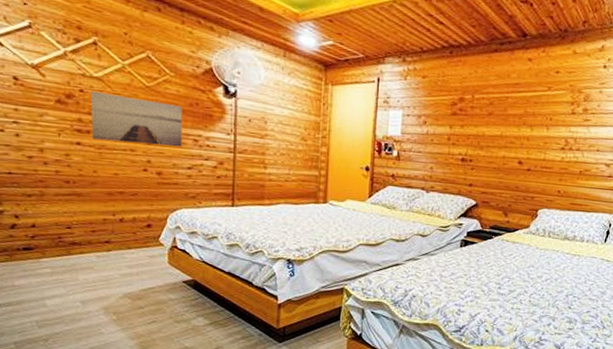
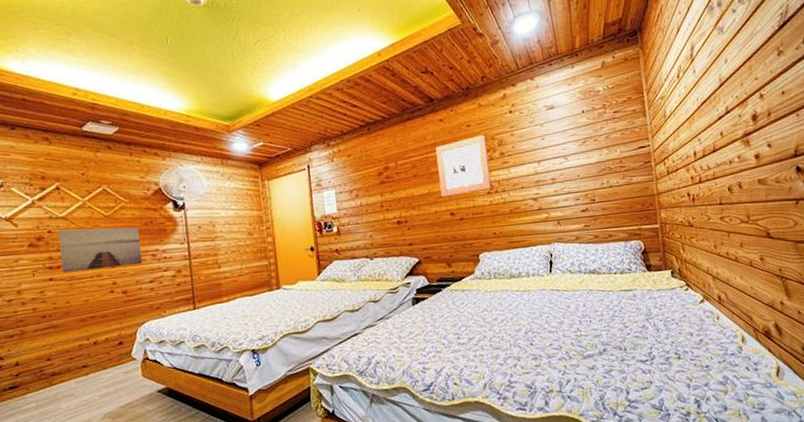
wall art: none [513,84,573,145] -> present [435,134,492,197]

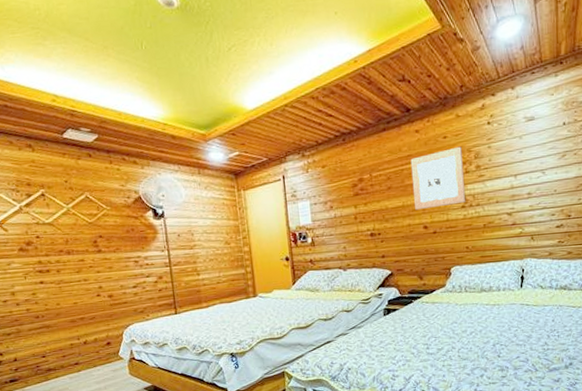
wall art: present [58,227,143,273] -> none [46,234,126,276]

